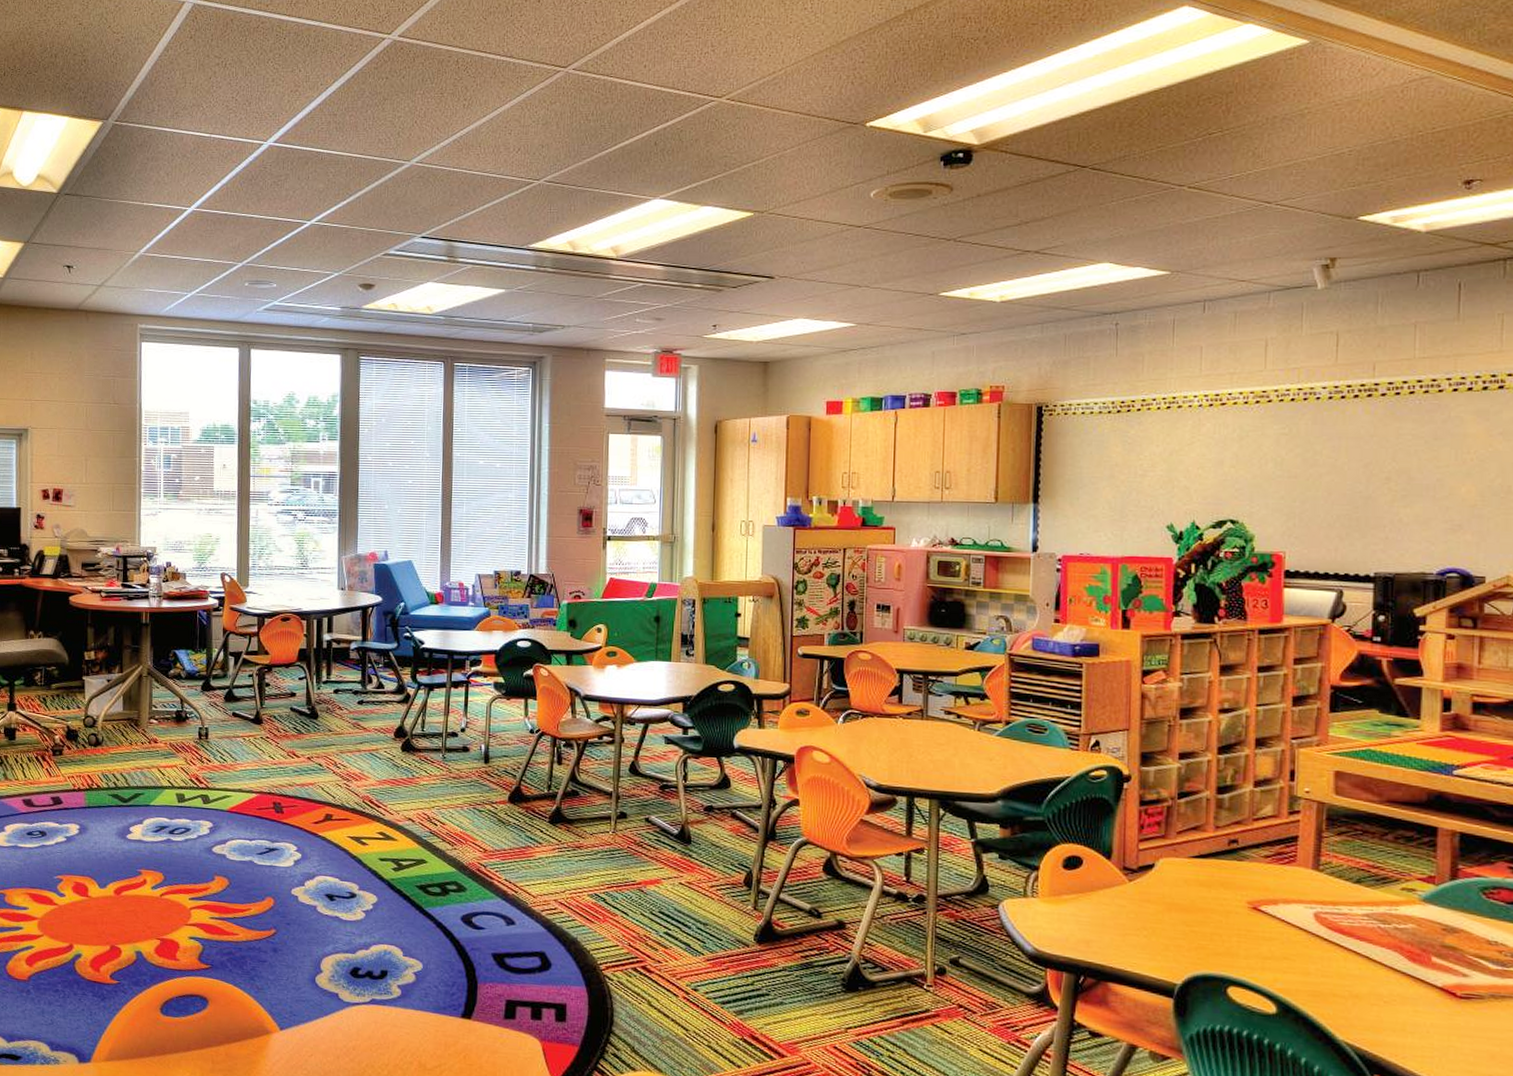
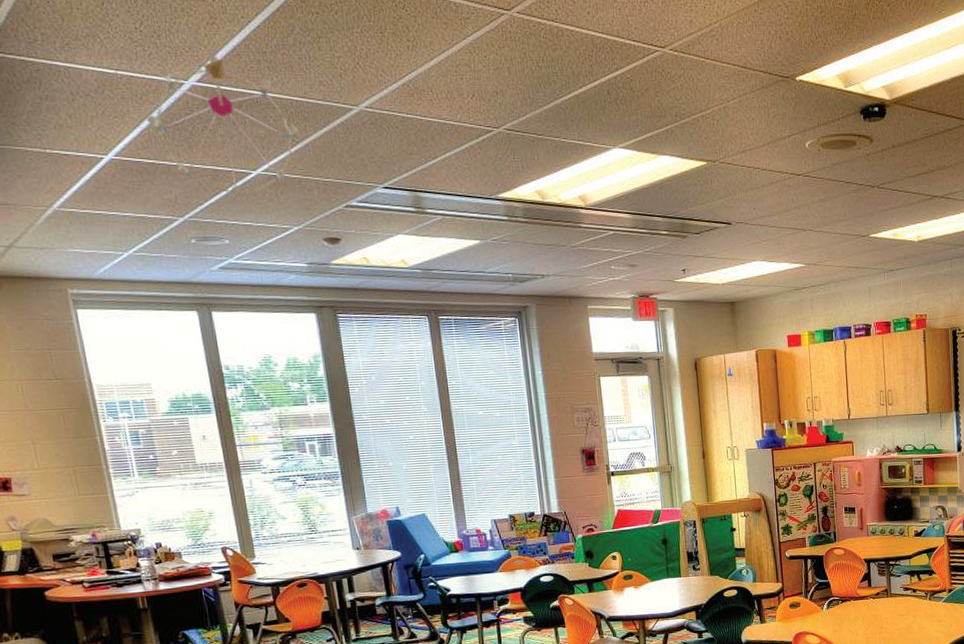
ceiling mobile: none [226,117,354,243] -> present [146,54,300,195]

